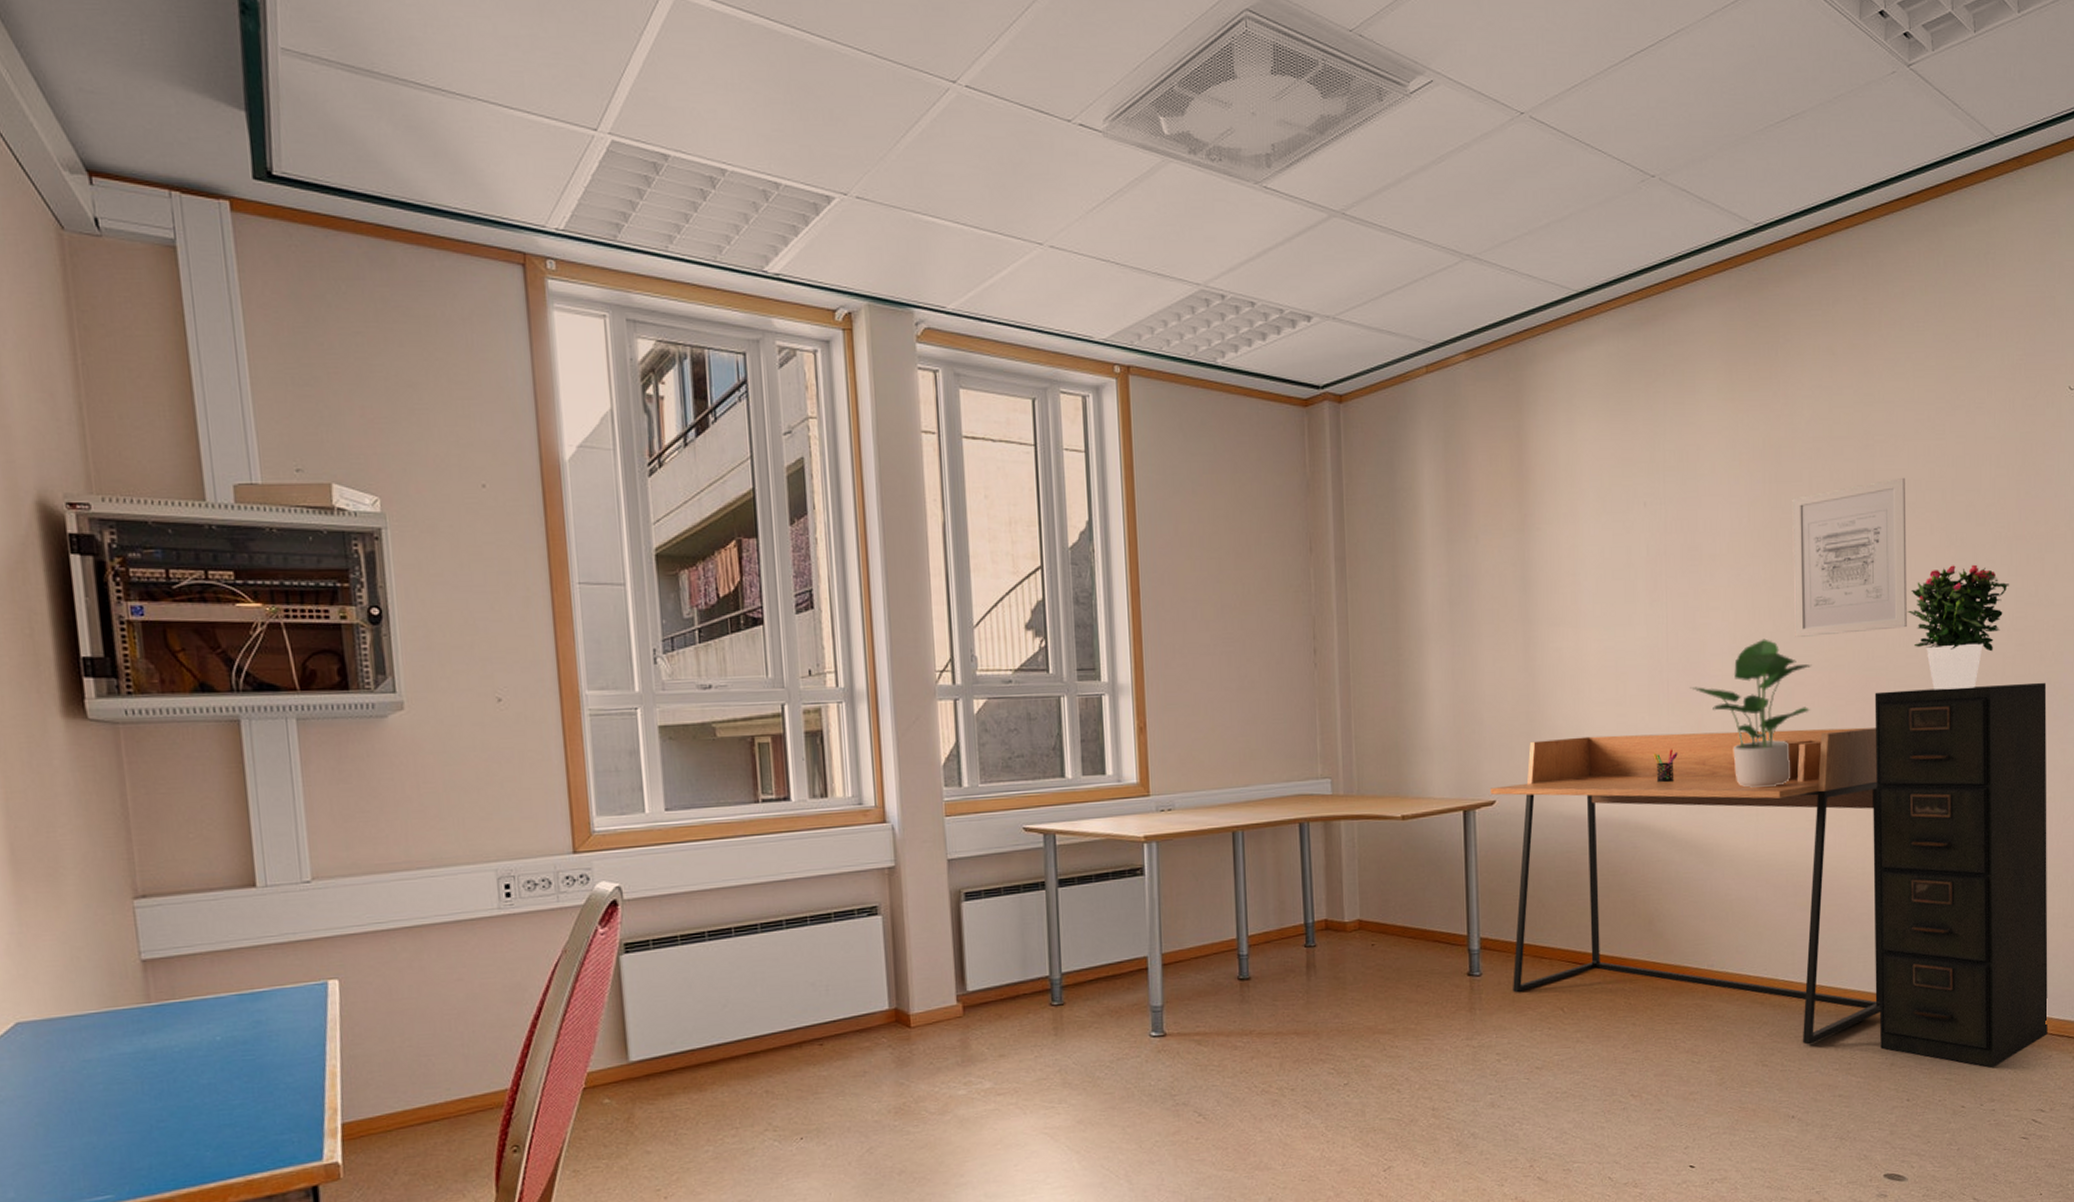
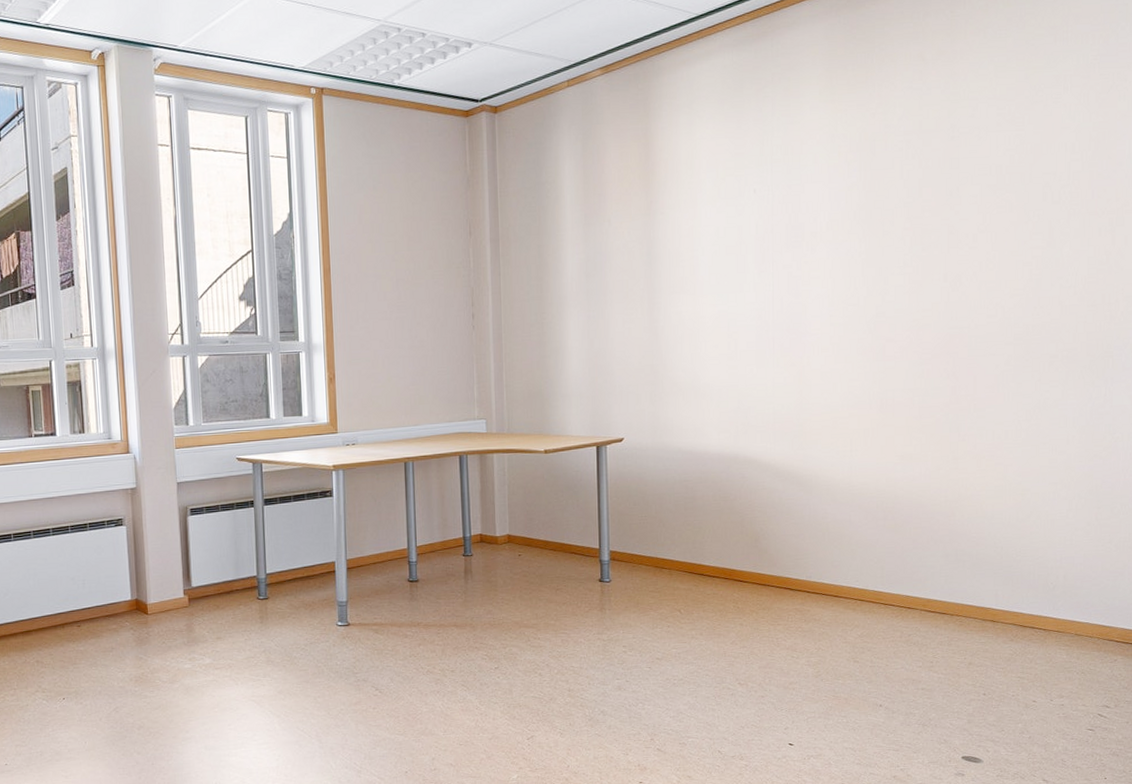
desk: present [1489,727,1881,1045] -> none [619,377,961,645]
pen holder: present [1653,749,1678,783] -> none [760,395,782,424]
potted plant: present [1690,638,1812,788] -> none [793,302,901,428]
wall art: present [1792,477,1907,639] -> none [885,163,988,302]
filing cabinet: present [1874,682,2048,1068] -> none [957,338,1116,669]
potted flower: present [1907,564,2009,690] -> none [988,237,1082,345]

